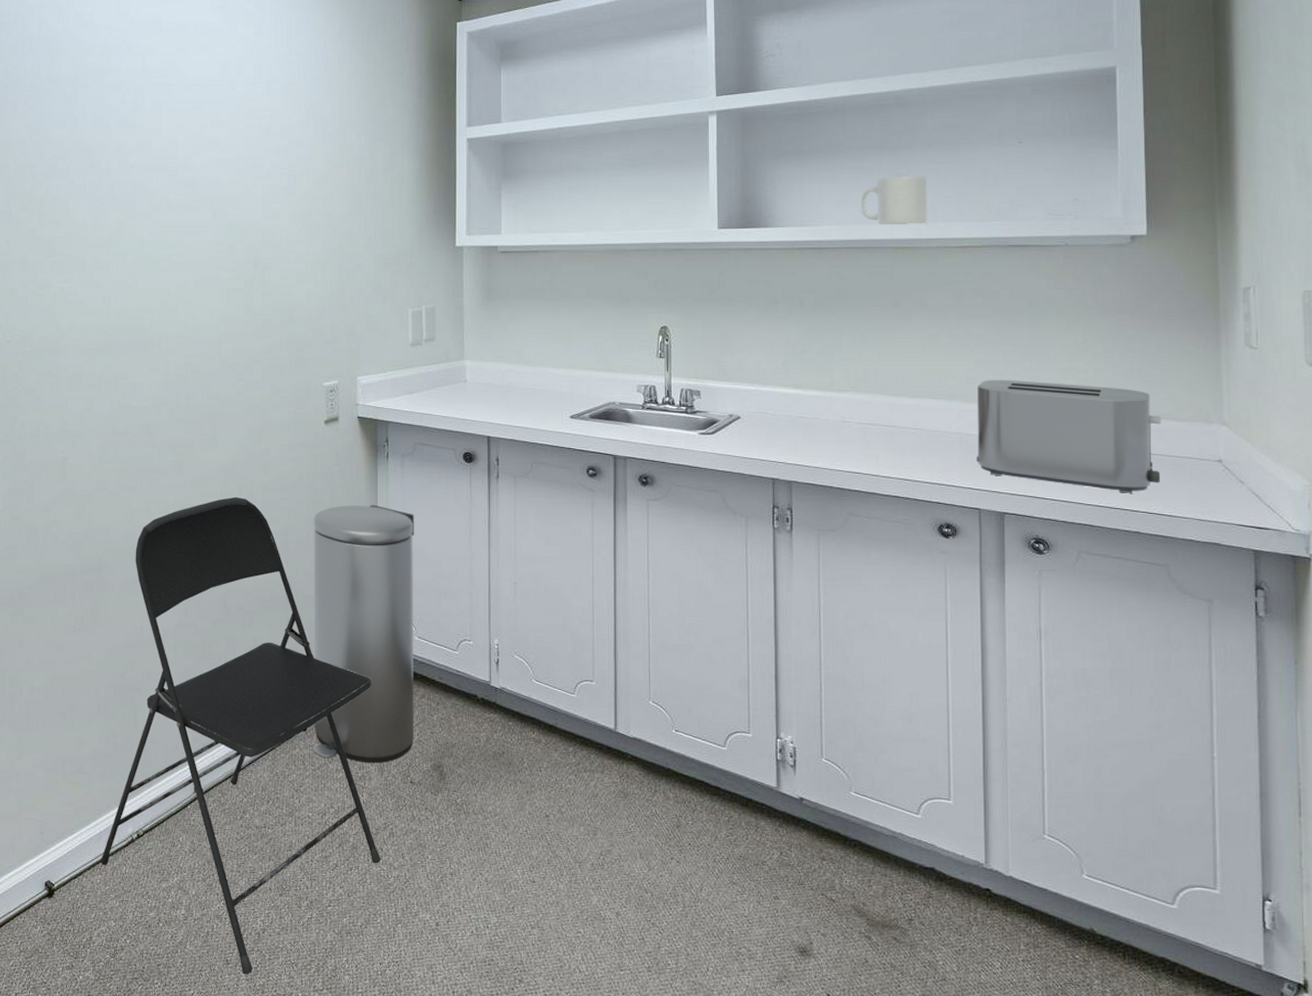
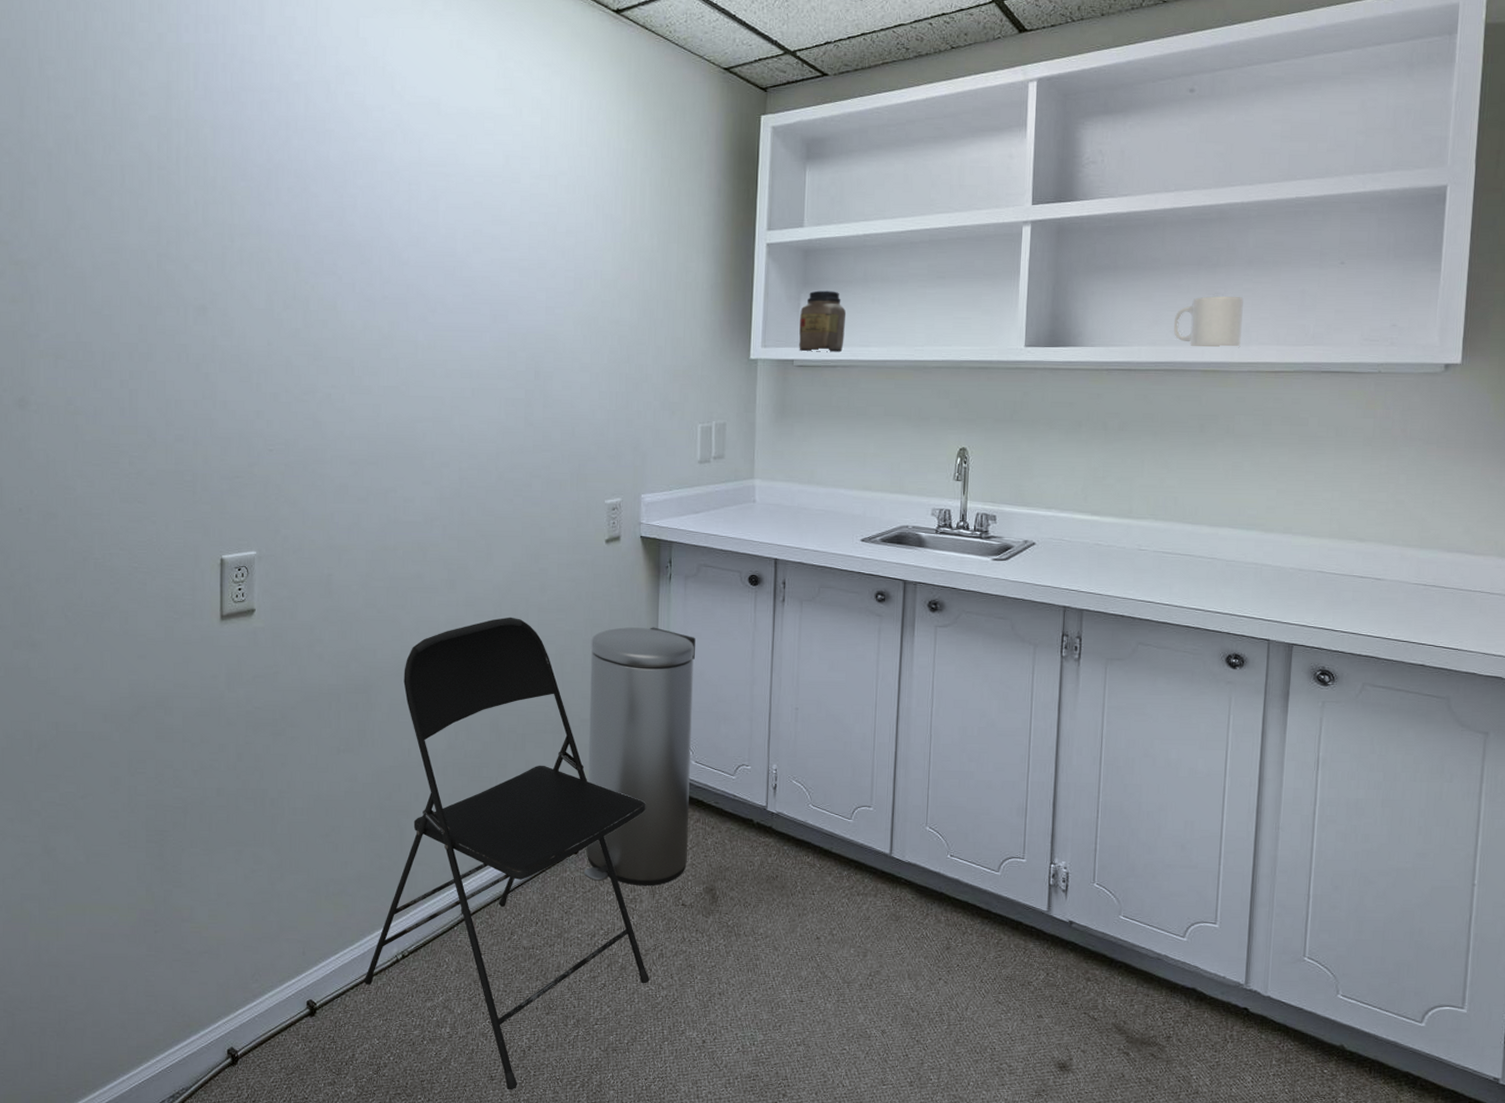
jar: none [501,181,545,238] -> present [799,290,847,353]
toaster: present [976,380,1162,493] -> none [1270,510,1458,626]

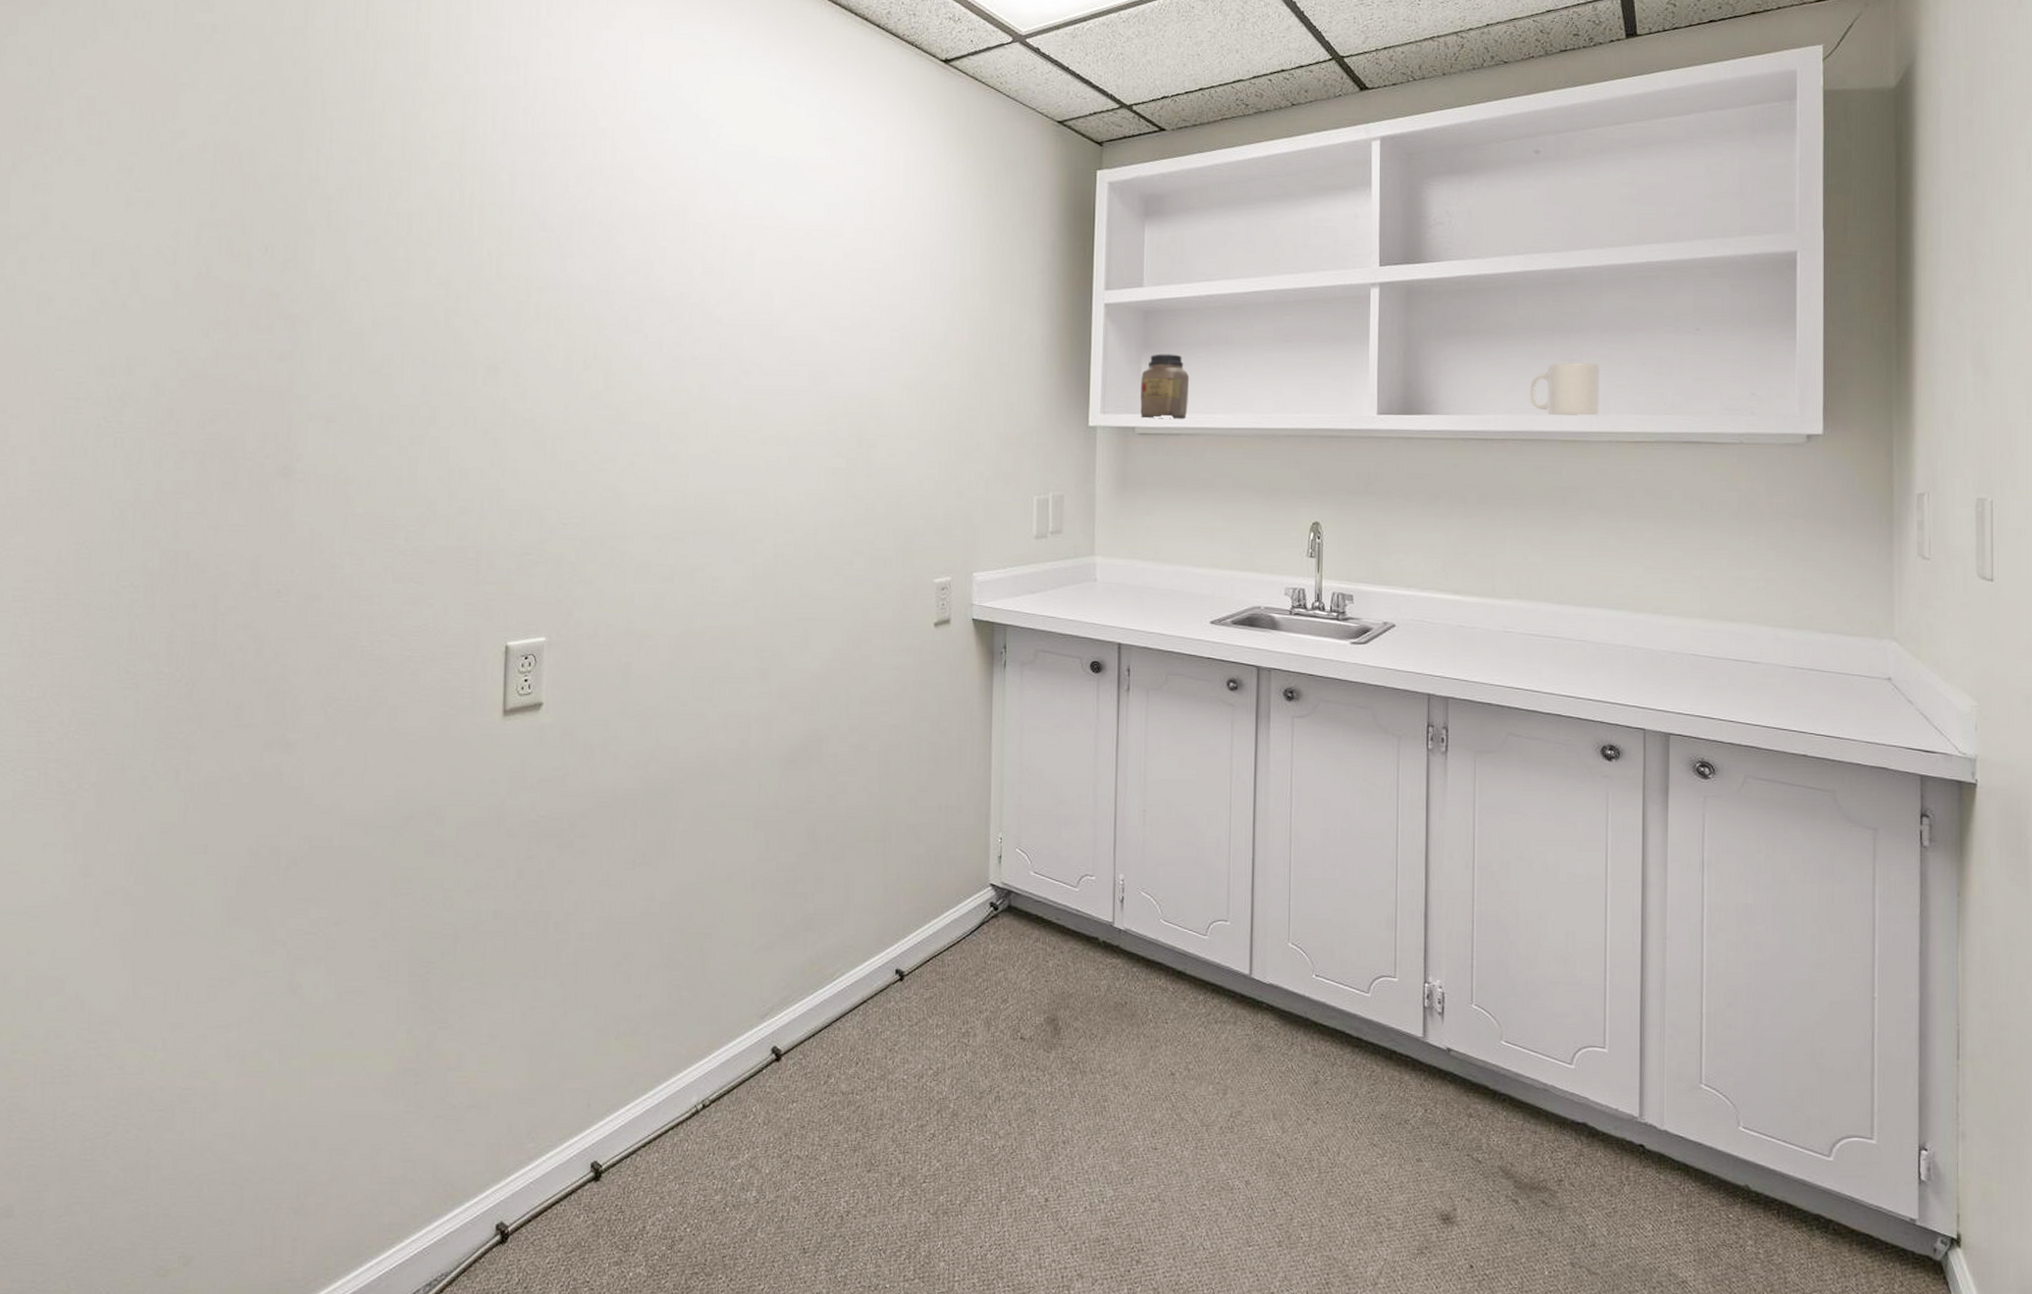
folding chair: present [364,617,650,1090] -> none [658,709,985,1265]
pedal bin: present [583,627,695,886] -> none [909,720,1033,1017]

